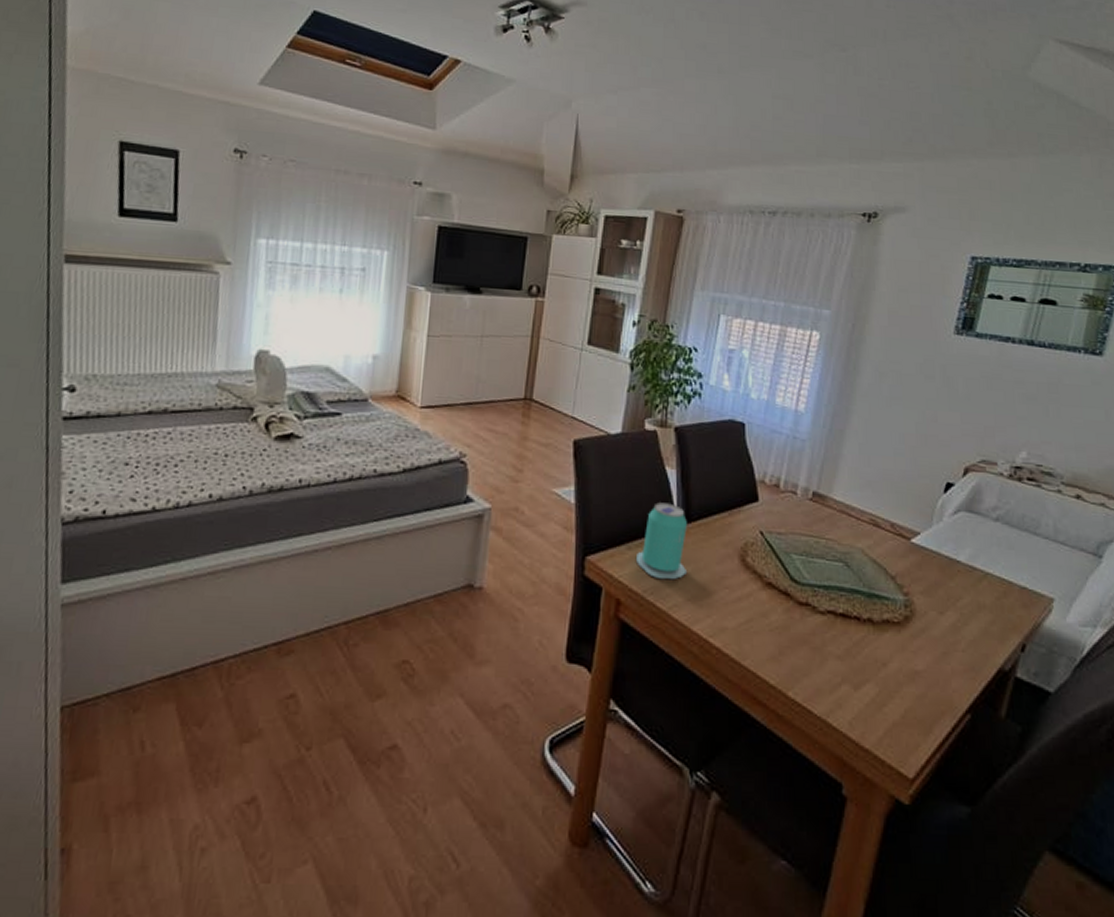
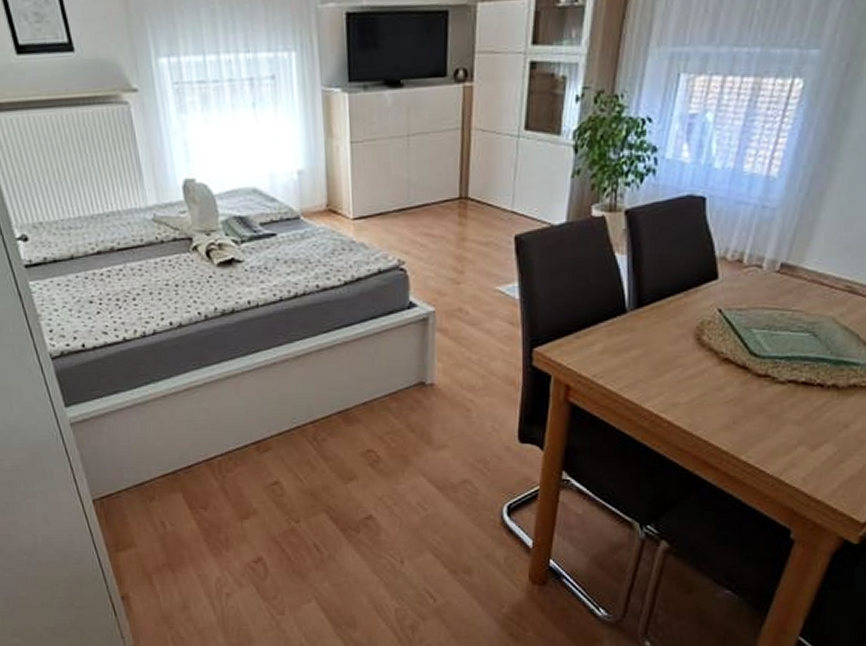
beverage can: present [636,502,687,580] -> none [585,289,638,364]

